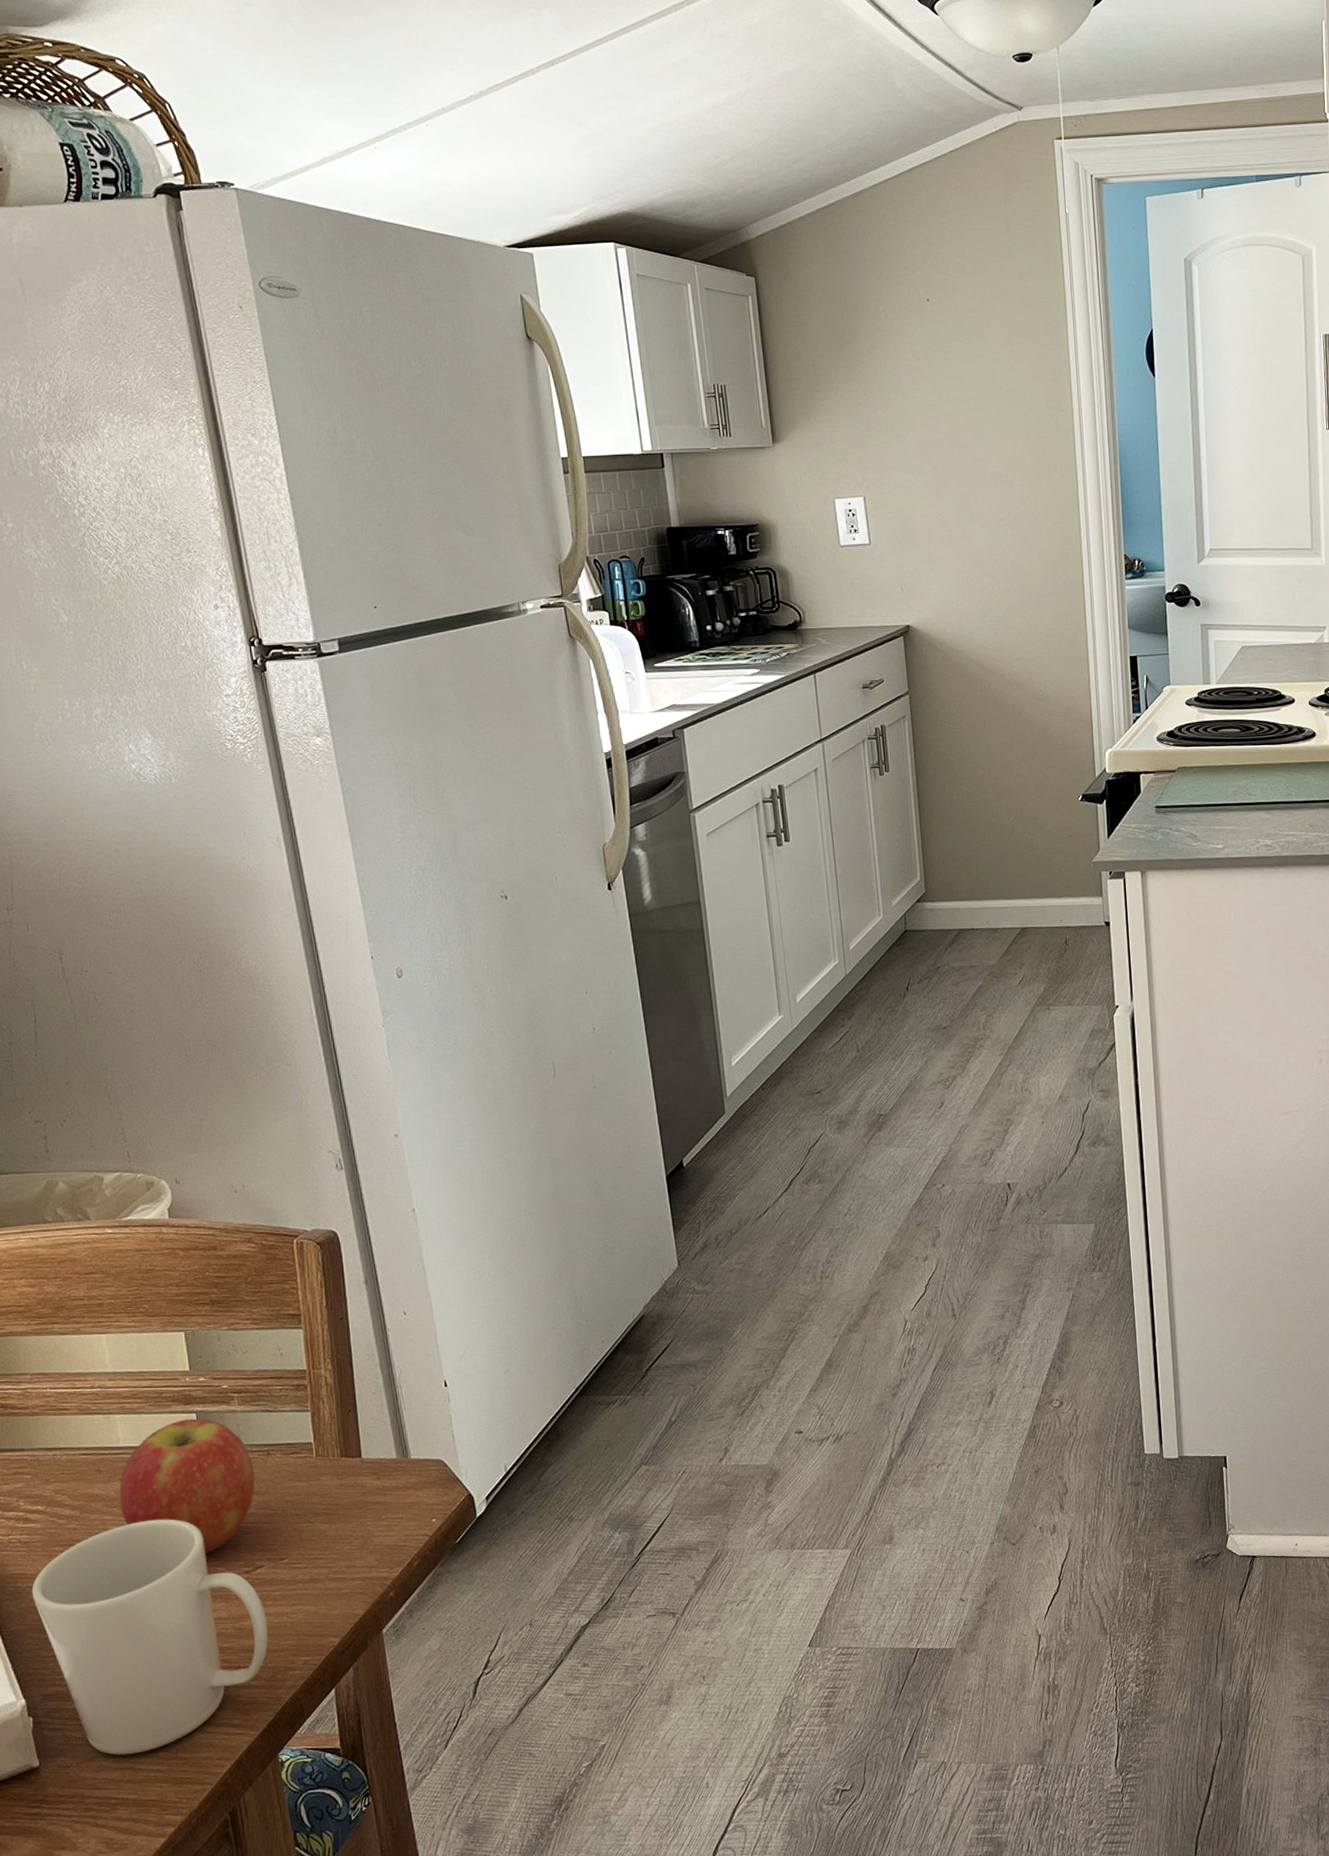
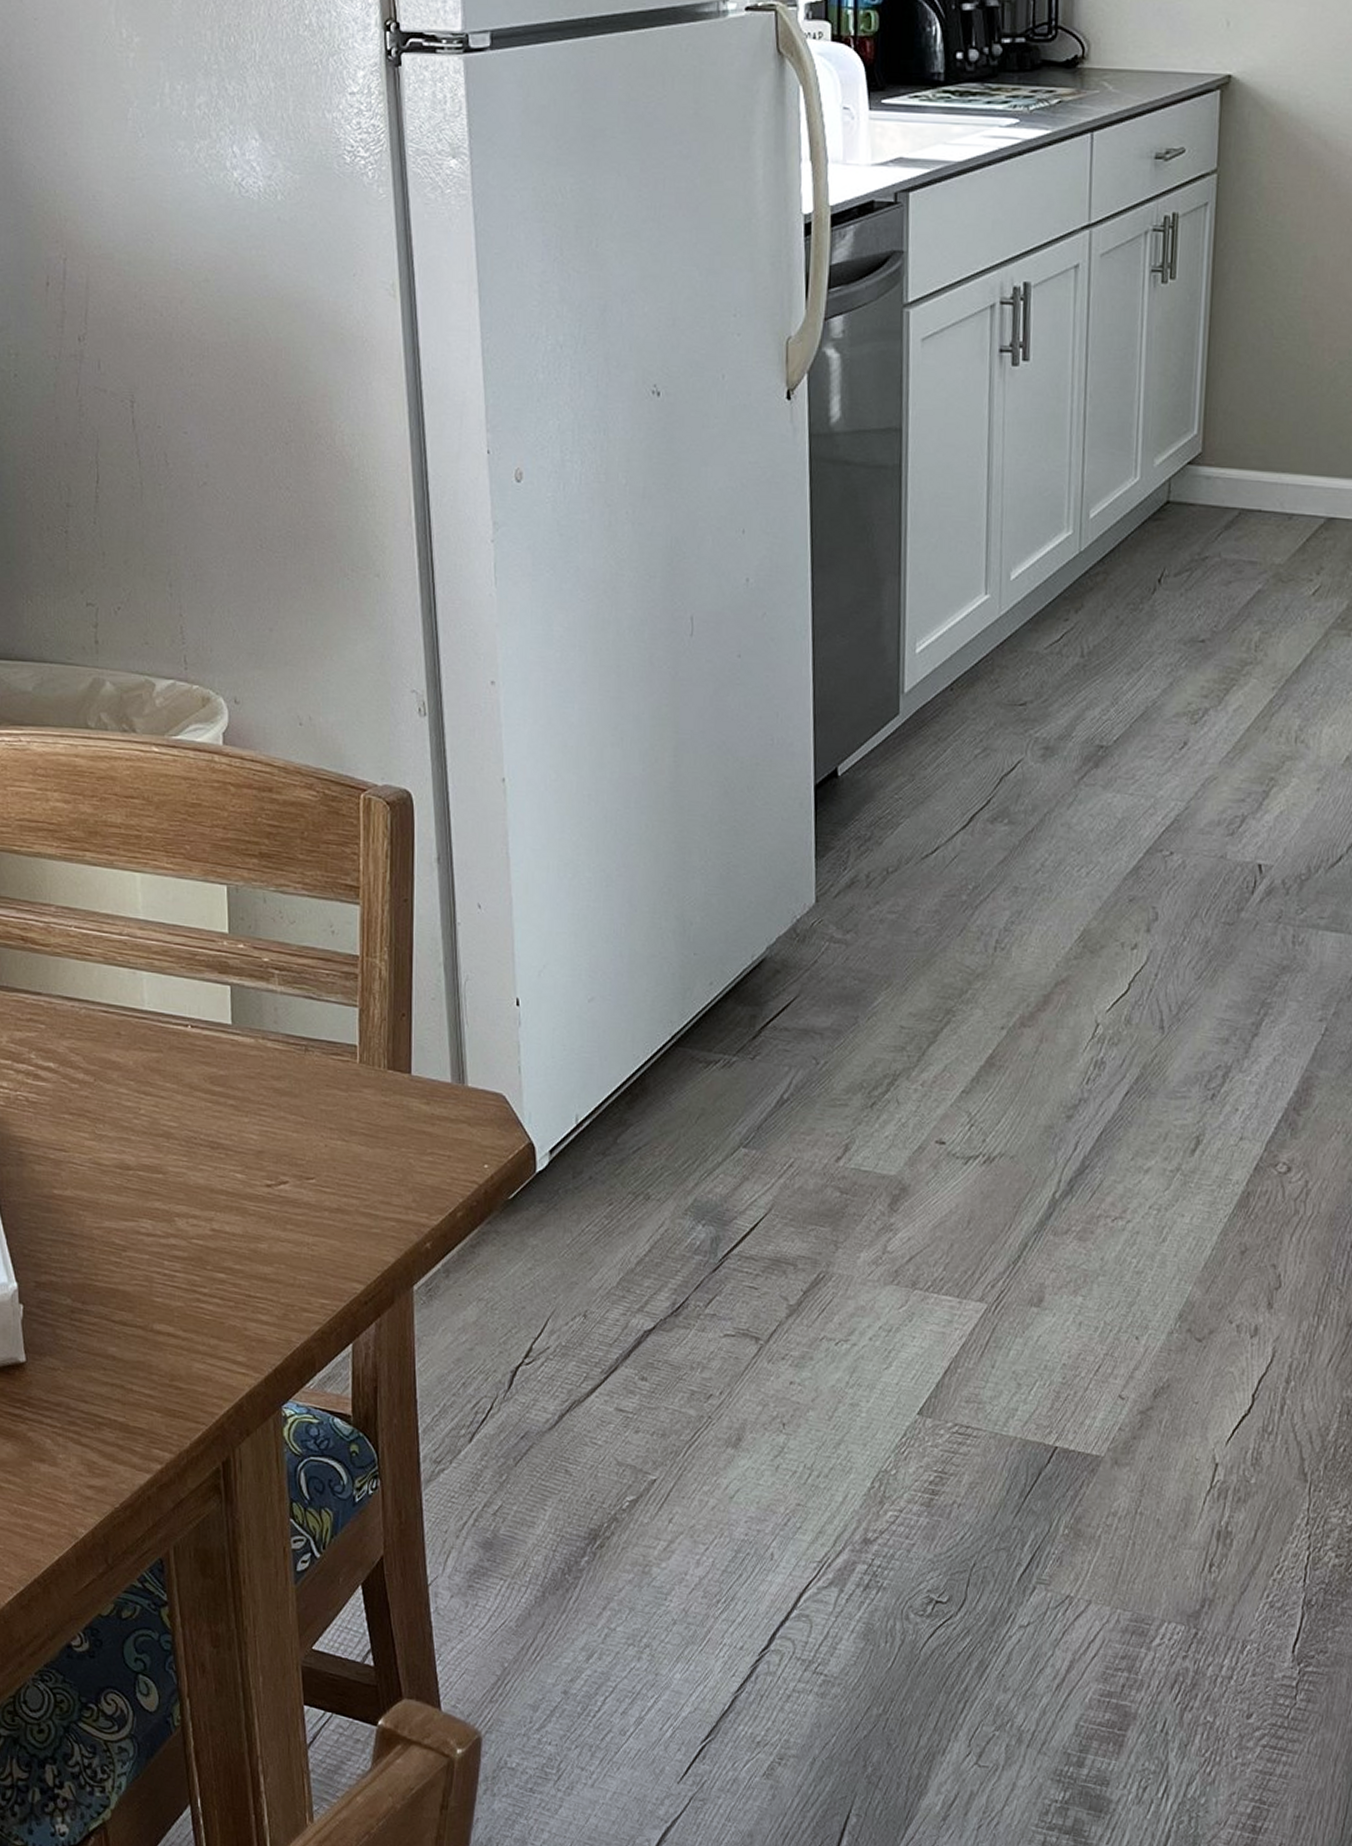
mug: present [31,1518,269,1756] -> none [35,1102,286,1372]
fruit: present [119,1418,256,1553] -> none [138,990,289,1155]

